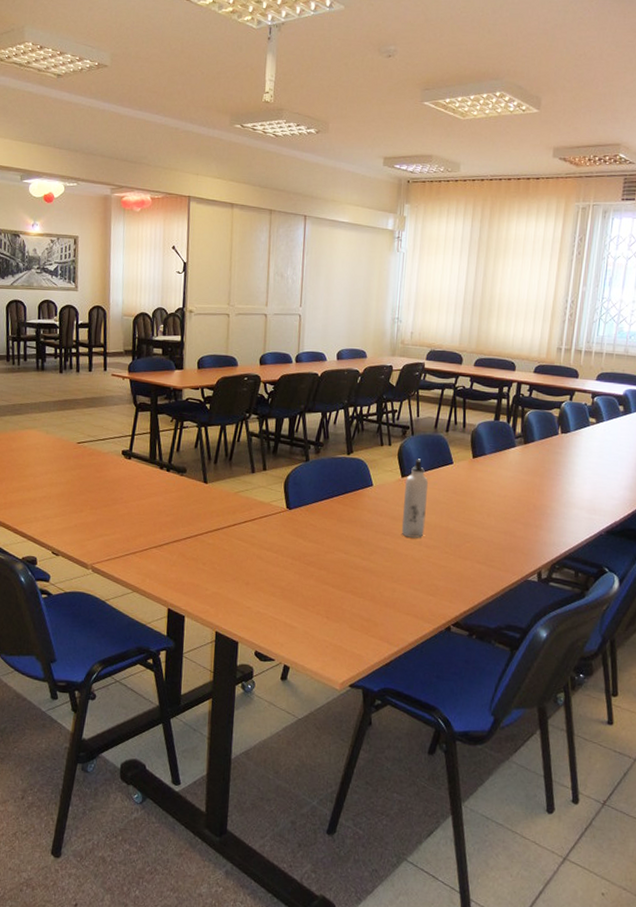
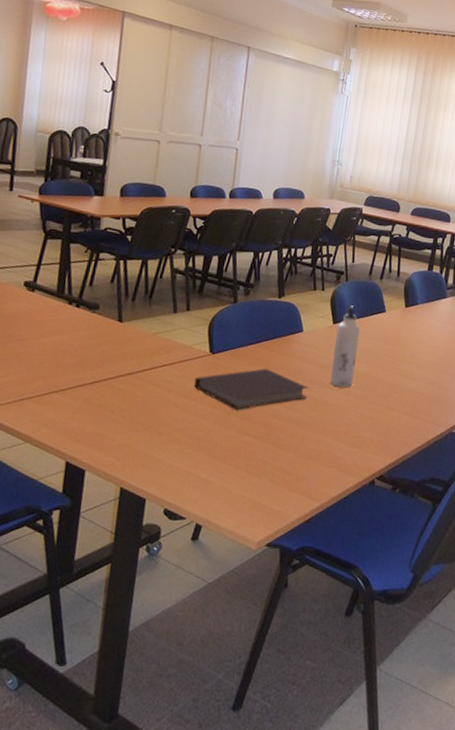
notebook: none [275,522,381,561] -> present [194,368,308,410]

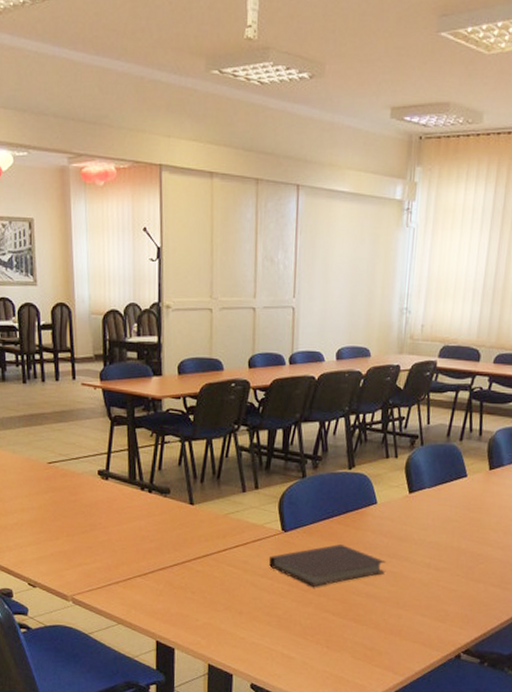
water bottle: present [330,305,360,388] -> none [408,472,439,560]

